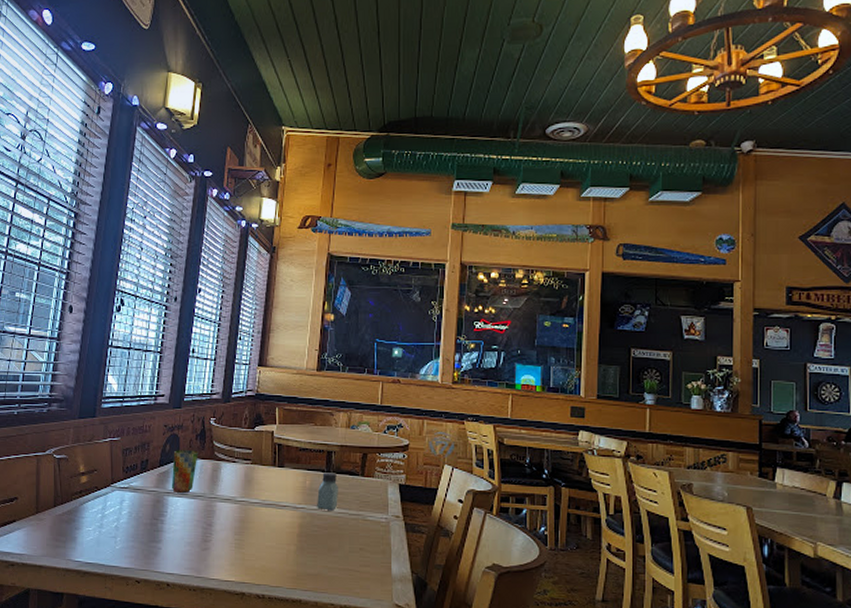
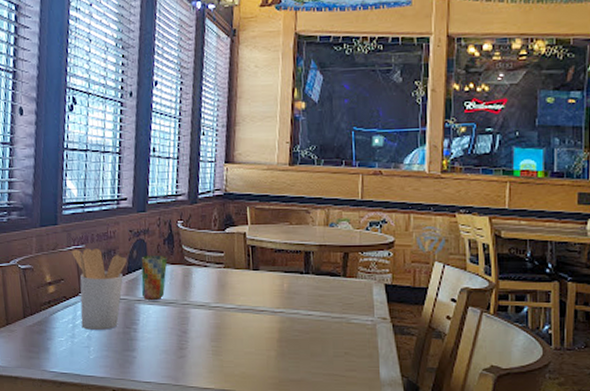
utensil holder: none [107,441,159,521] -> present [72,248,127,330]
saltshaker: present [317,472,338,511] -> none [296,274,319,314]

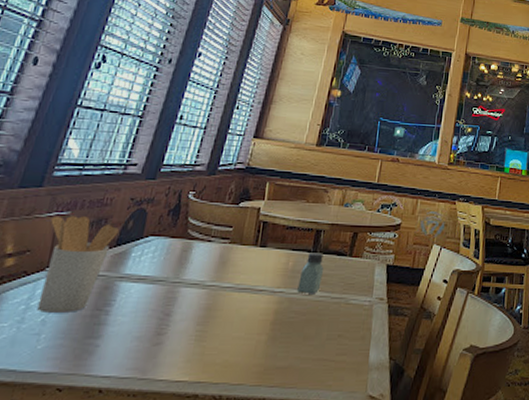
cup: present [141,255,168,301] -> none [126,227,168,278]
saltshaker: none [296,274,319,314] -> present [297,253,323,294]

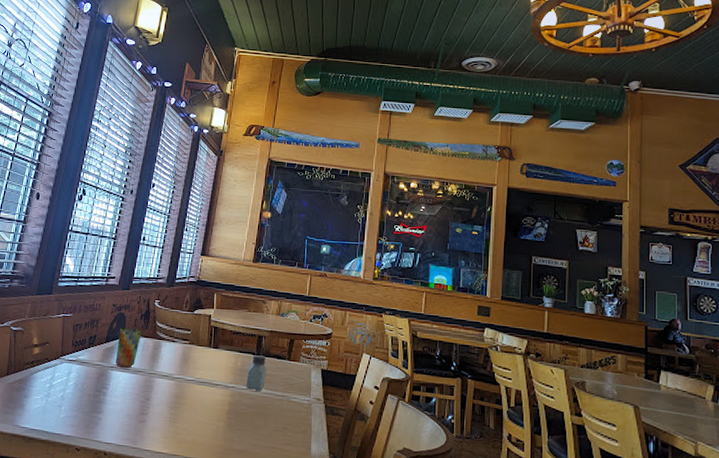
utensil holder: present [37,215,119,313] -> none [57,317,107,392]
cup: none [126,227,168,278] -> present [115,328,142,369]

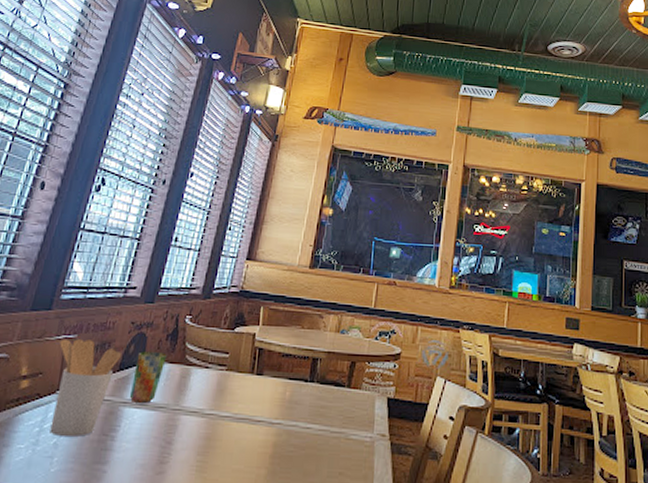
utensil holder: none [57,317,107,392] -> present [50,339,121,437]
saltshaker: present [246,355,266,391] -> none [295,382,321,427]

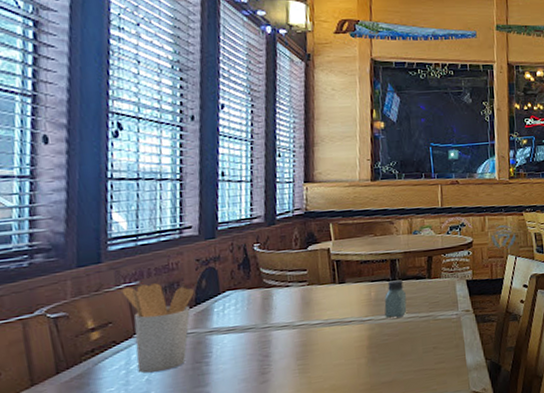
cup: present [129,351,167,404] -> none [211,281,244,330]
saltshaker: none [295,382,321,427] -> present [384,280,407,318]

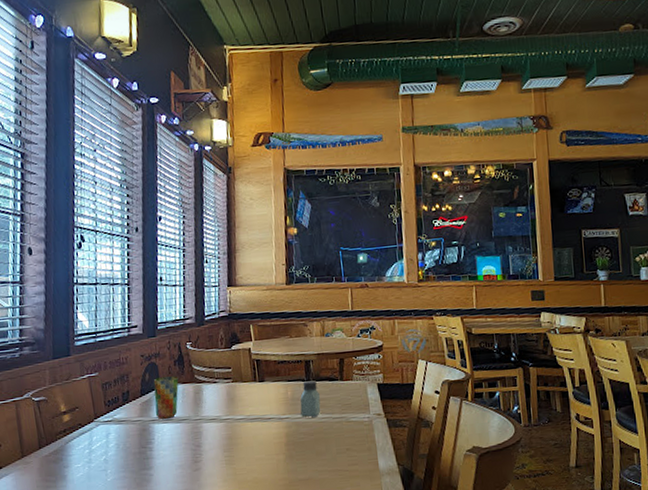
utensil holder: present [122,283,194,374] -> none [85,375,140,454]
cup: none [211,281,244,330] -> present [153,376,179,420]

